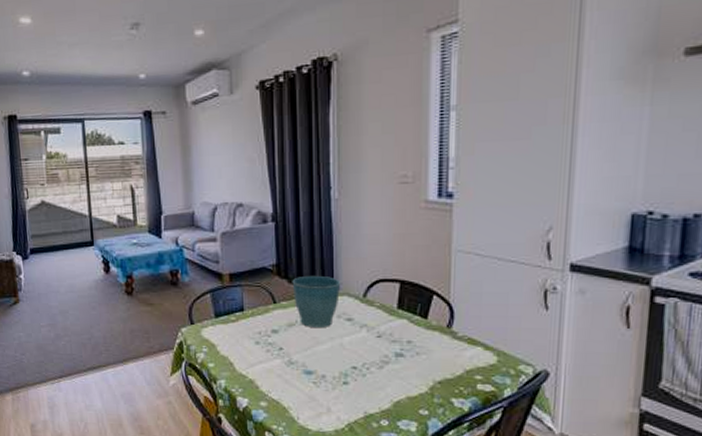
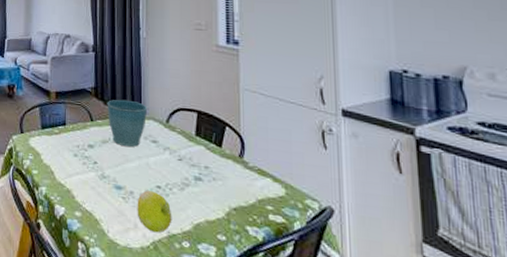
fruit: none [330,373,370,415] -> present [137,190,172,233]

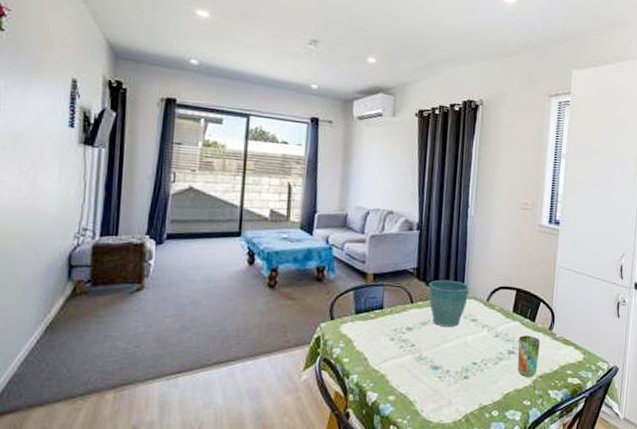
fruit: present [137,190,172,233] -> none [451,368,485,406]
cup: none [205,161,231,209] -> present [517,335,541,377]

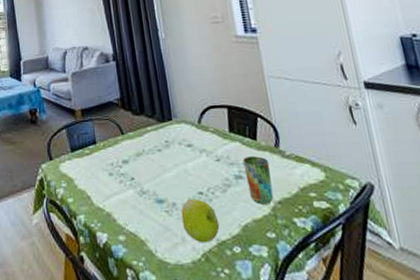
flower pot: present [429,279,470,327] -> none [135,106,178,155]
fruit: none [451,368,485,406] -> present [181,199,220,243]

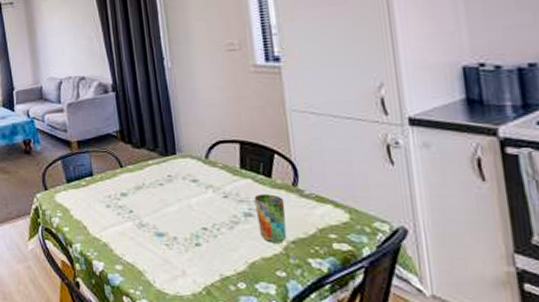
fruit: present [181,199,220,243] -> none [182,234,224,277]

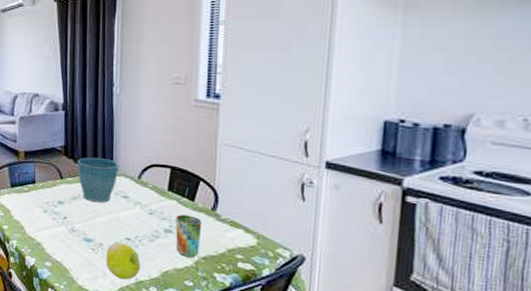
flower pot: none [136,139,183,189] -> present [77,157,119,202]
fruit: none [182,234,224,277] -> present [106,242,141,280]

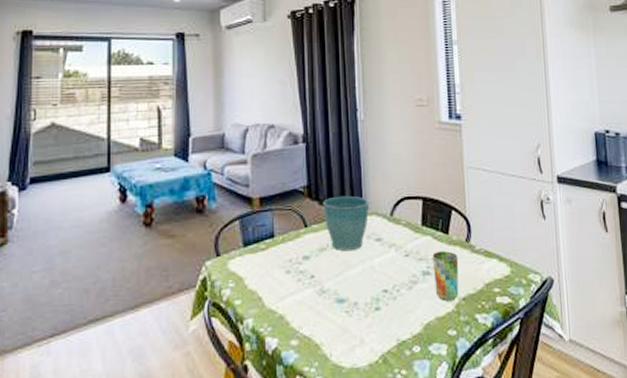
fruit: present [106,242,141,280] -> none [362,297,401,344]

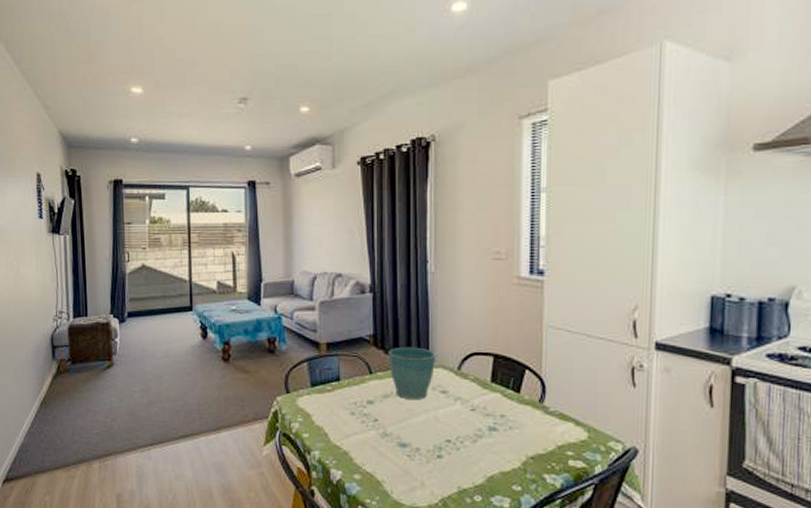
cup: present [432,251,459,301] -> none [500,409,529,458]

